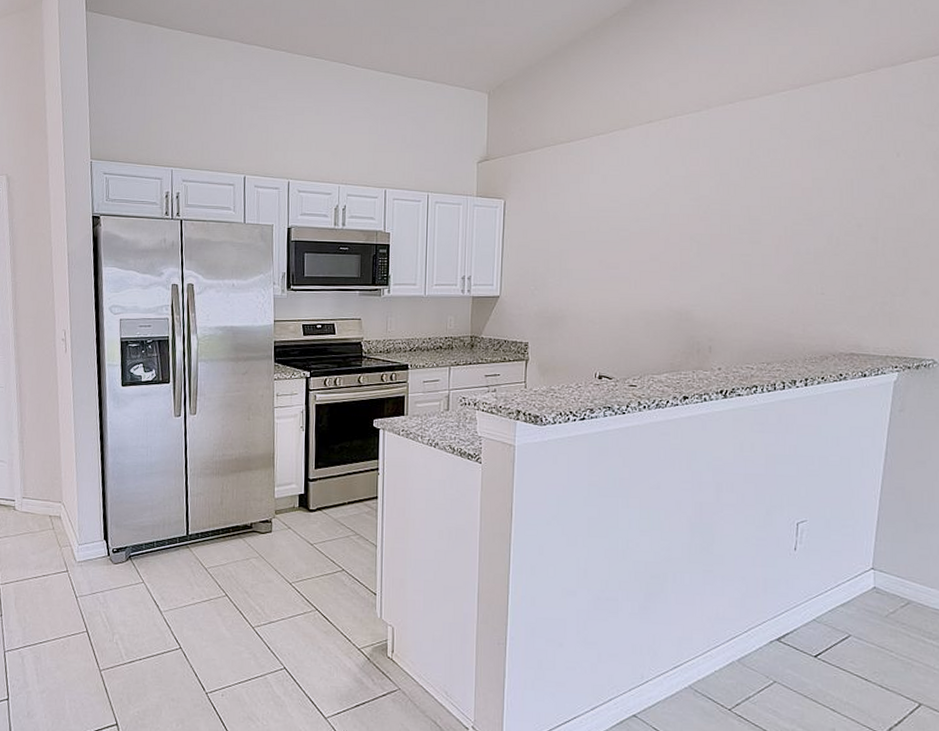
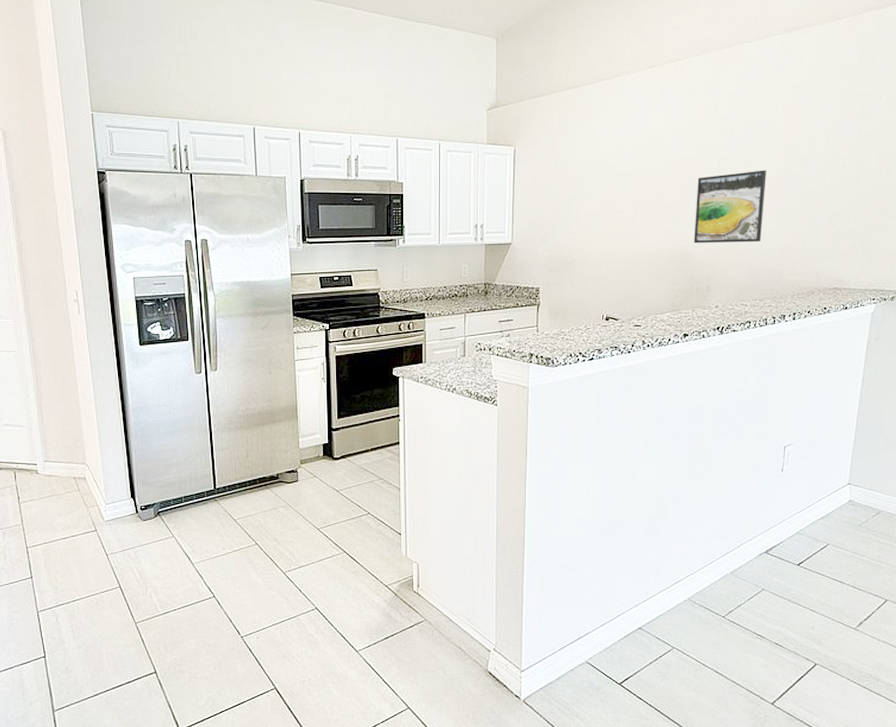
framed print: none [694,227,773,303] -> present [694,170,766,244]

